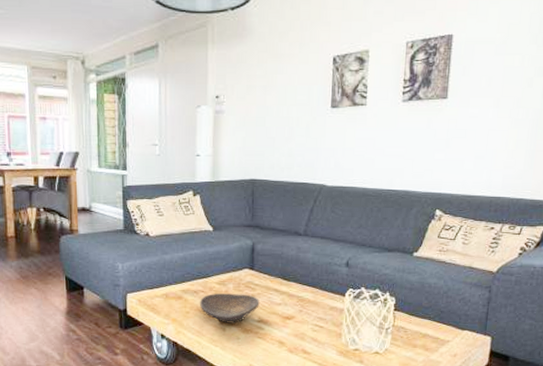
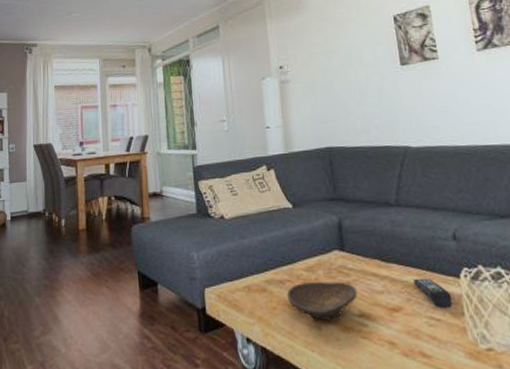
remote control: none [307,295,335,318] -> present [413,278,453,307]

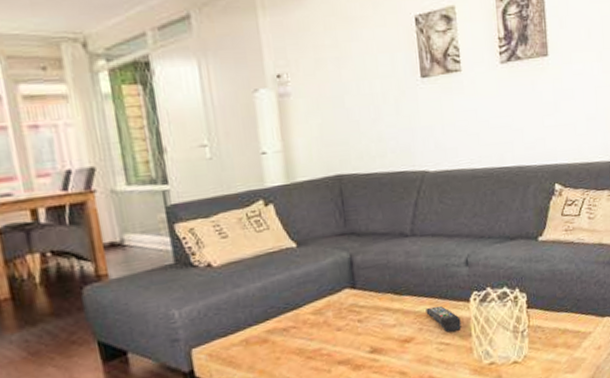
decorative bowl: present [287,281,358,320] -> none [292,320,369,363]

